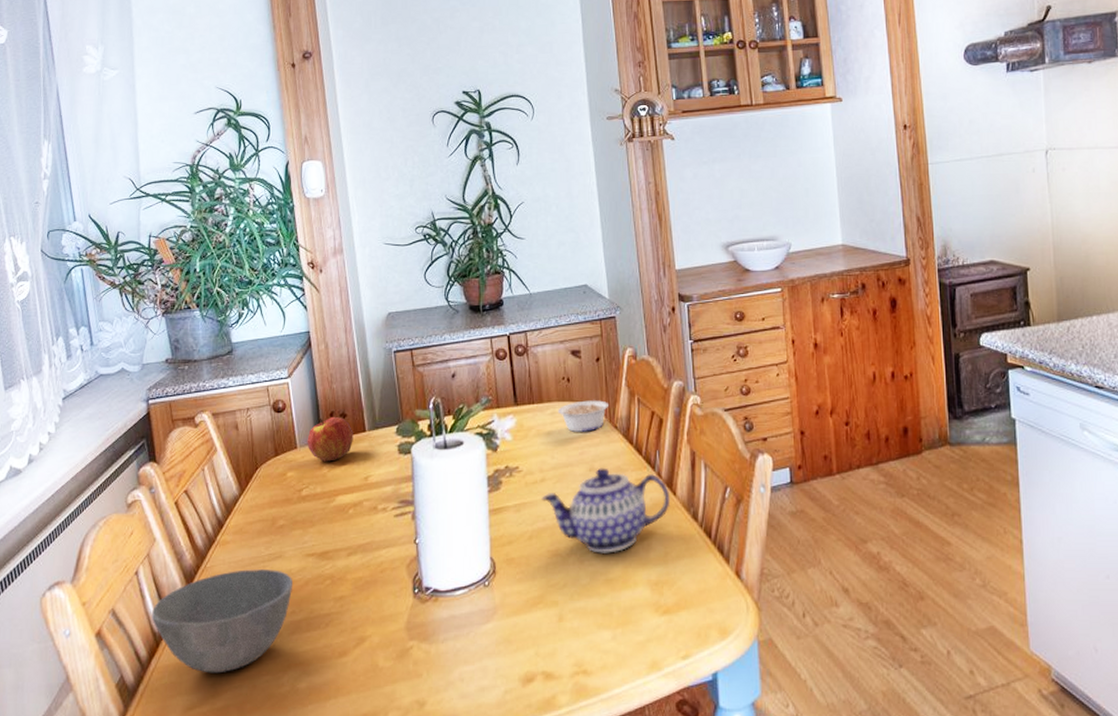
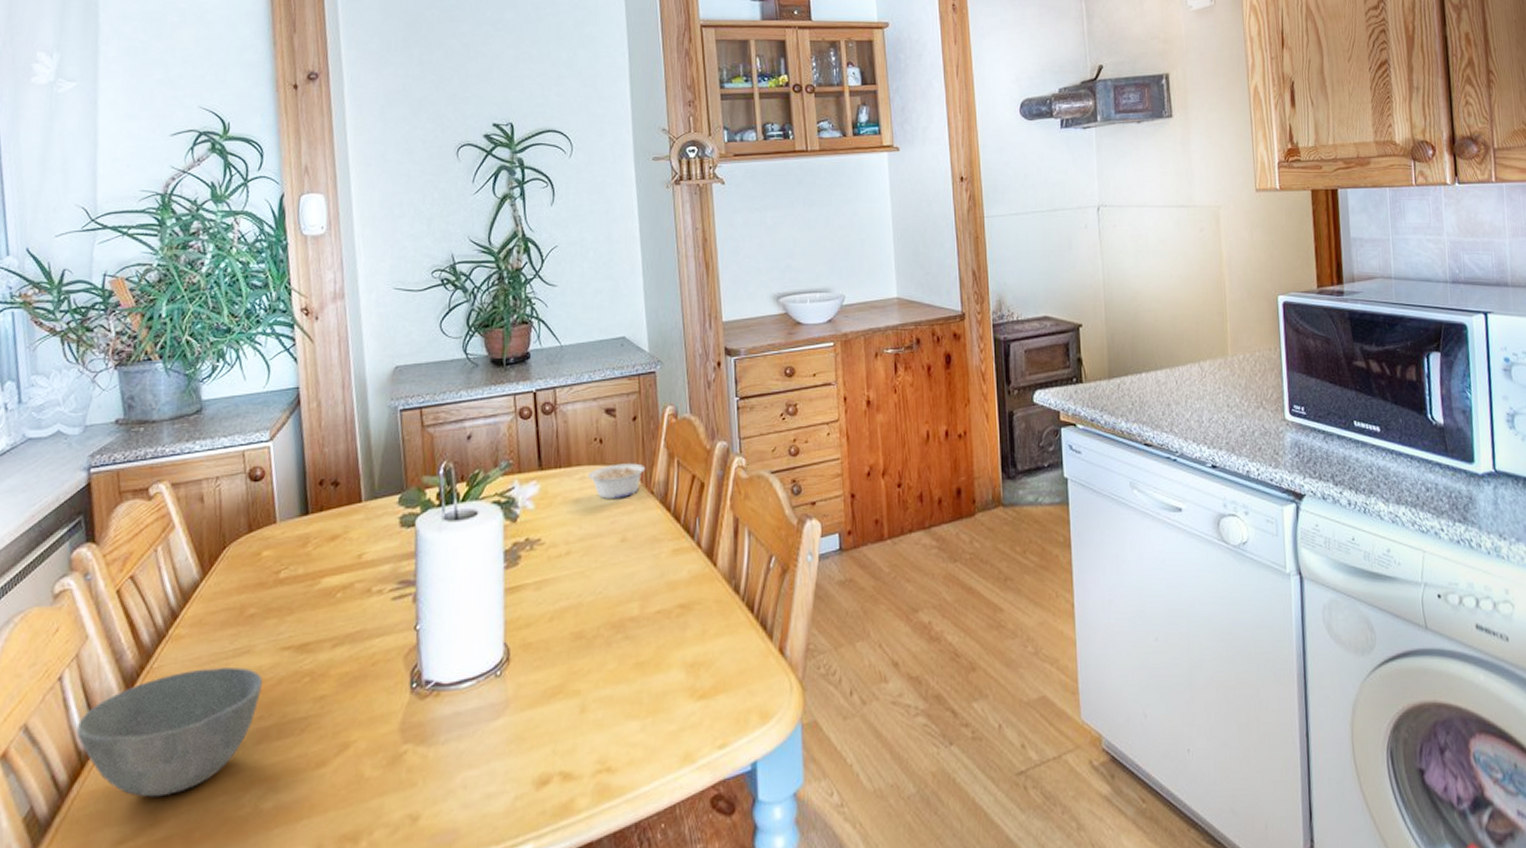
apple: present [307,416,353,462] -> none [289,485,347,538]
teapot: present [541,468,671,553] -> none [566,538,710,634]

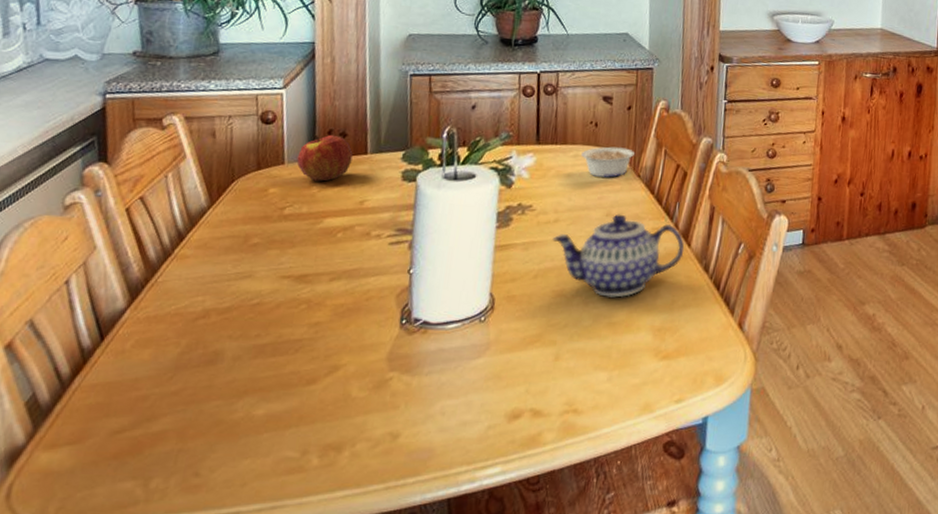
bowl: present [77,667,263,797] -> none [81,287,262,396]
apple: none [289,485,347,538] -> present [297,134,353,182]
teapot: none [566,538,710,634] -> present [552,214,685,298]

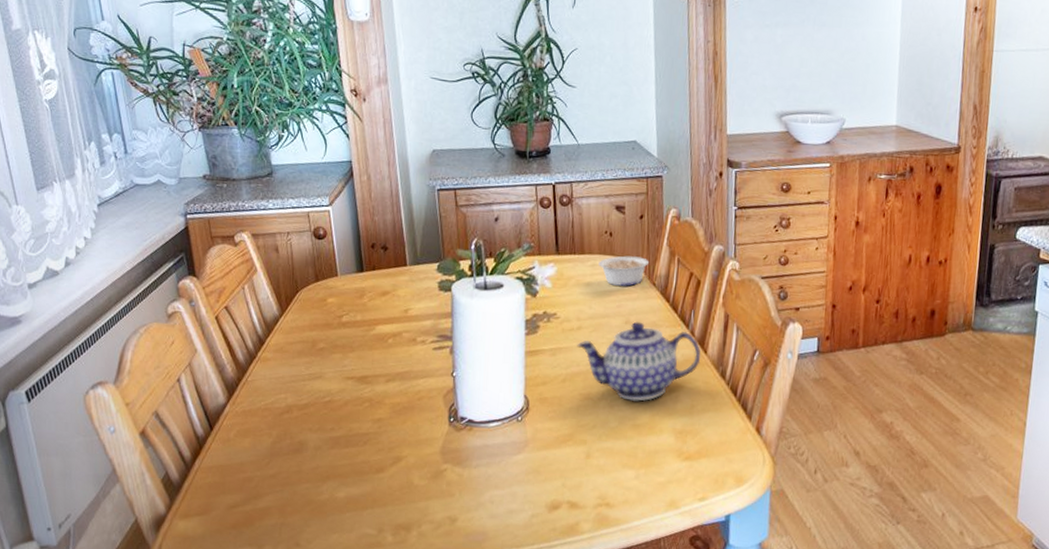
apple: present [297,134,353,182] -> none [348,248,394,292]

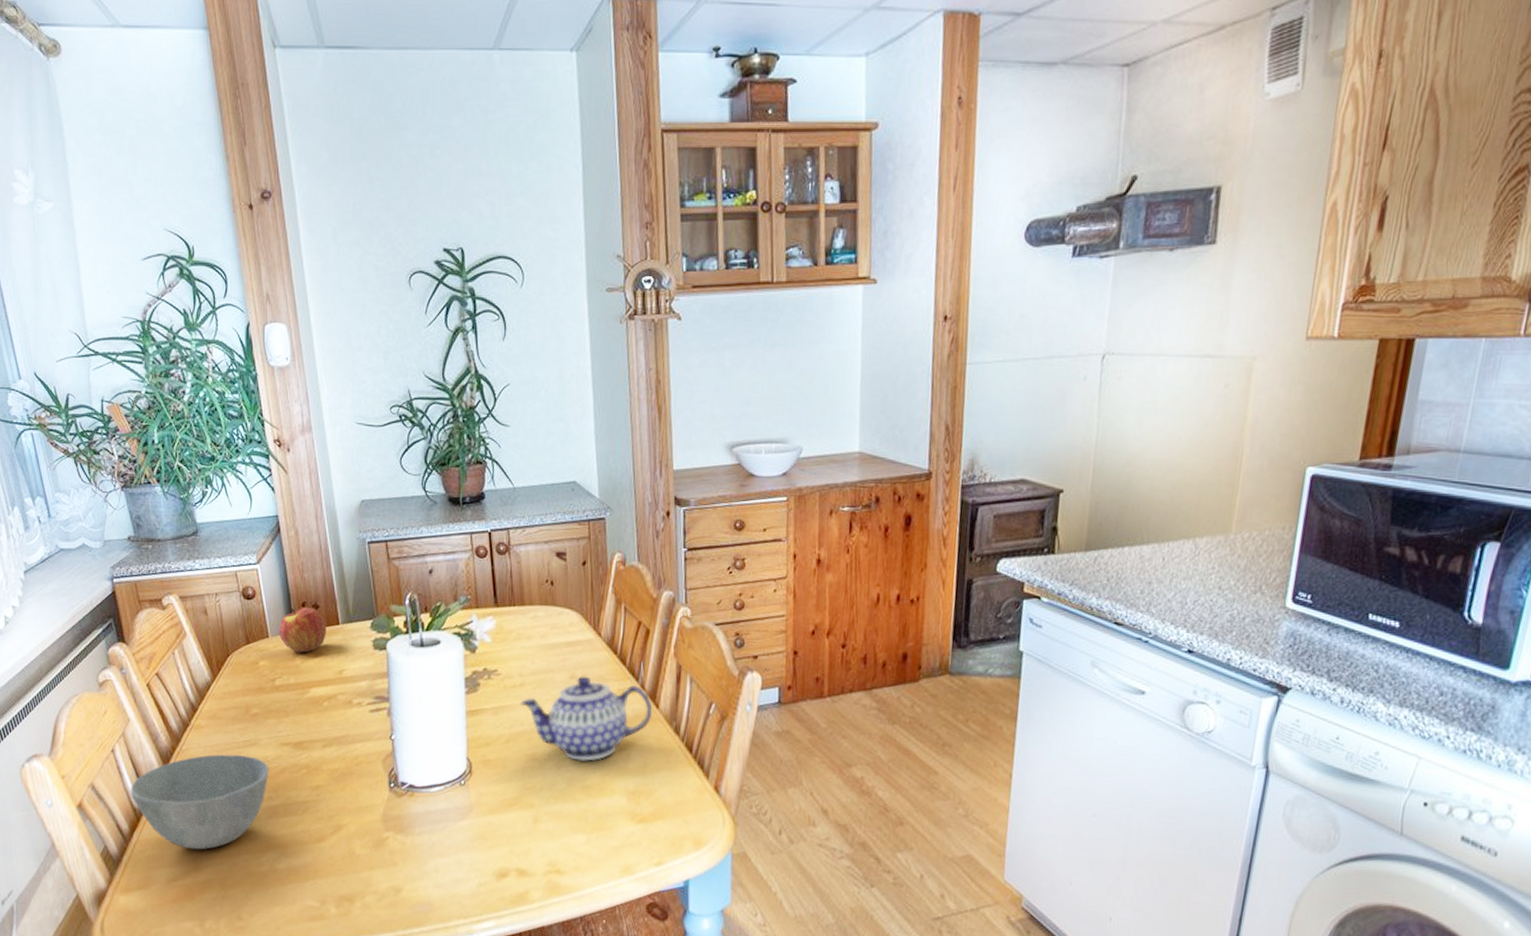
bowl: none [195,386,333,478] -> present [131,754,270,850]
apple: none [348,248,394,292] -> present [279,606,327,653]
legume: present [598,256,649,286] -> none [540,605,593,639]

